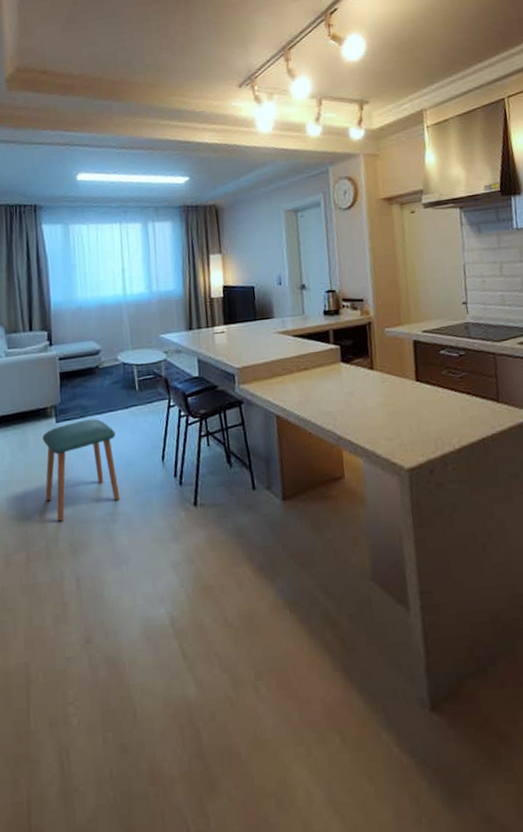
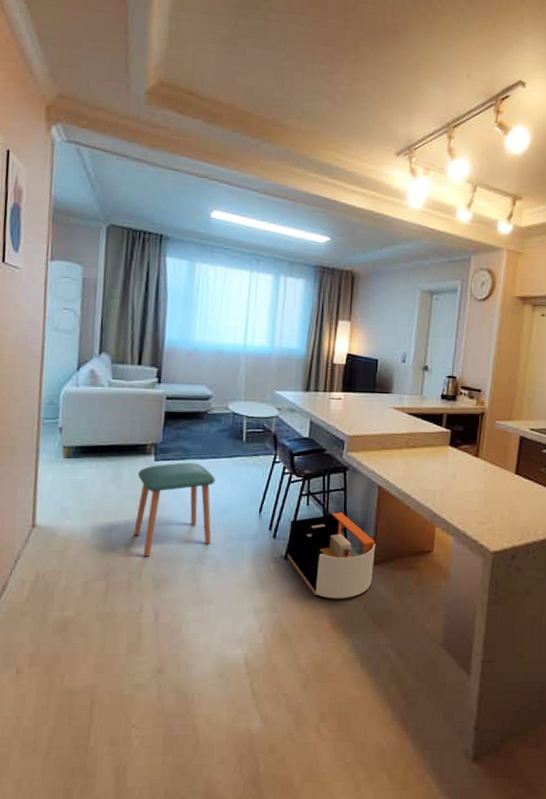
storage bin: none [194,448,287,543] -> present [287,512,375,599]

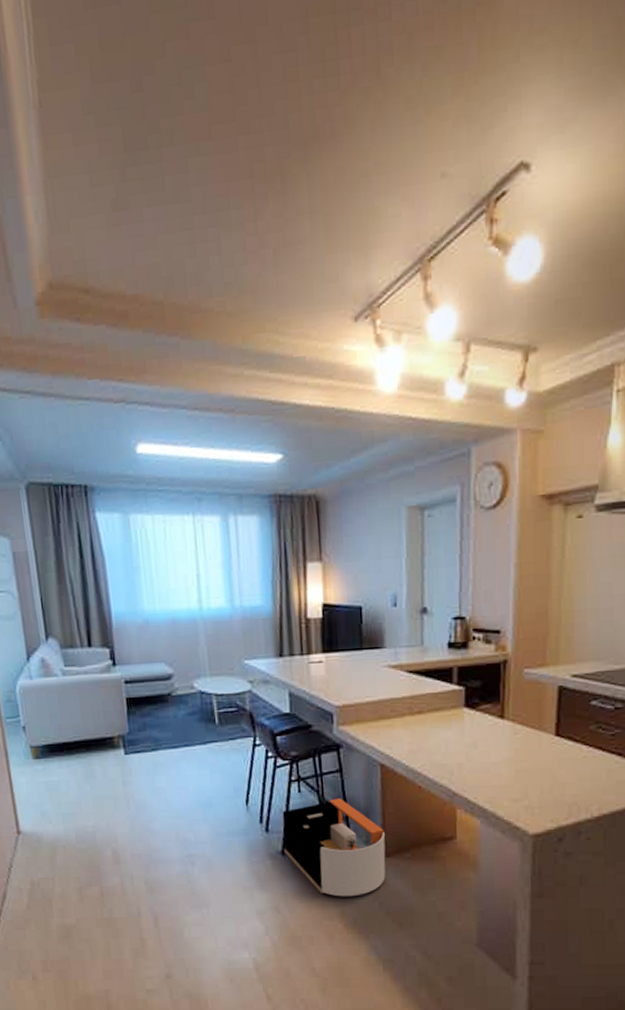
stool: present [134,462,215,557] -> none [110,753,199,859]

